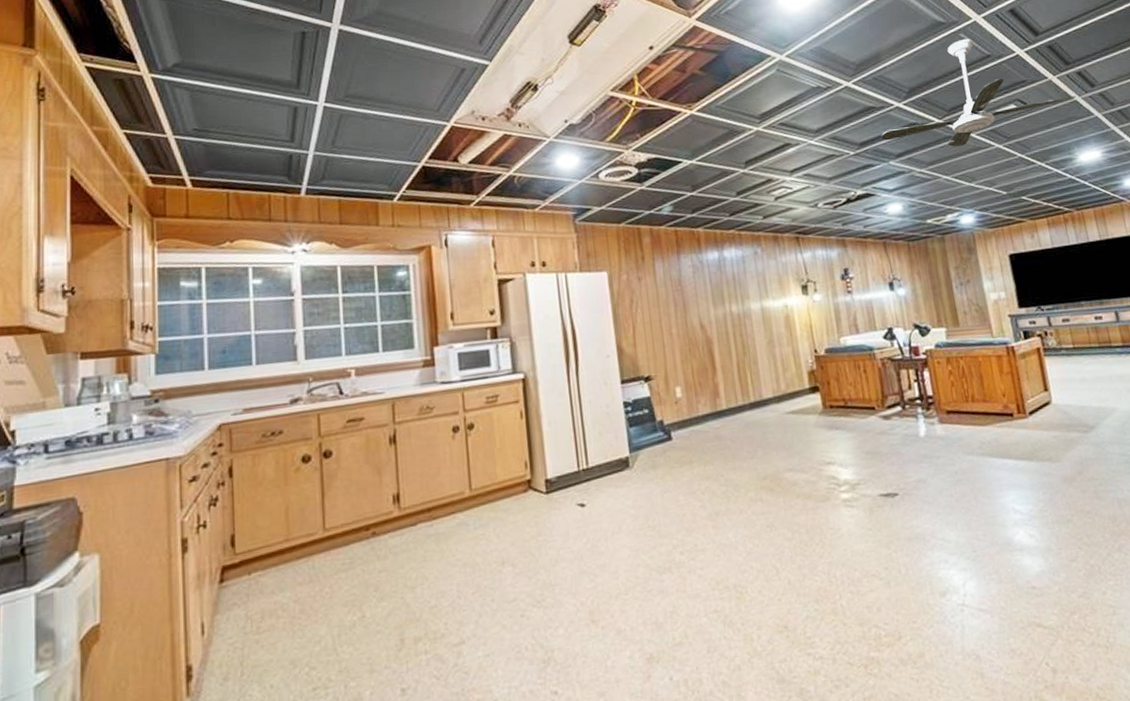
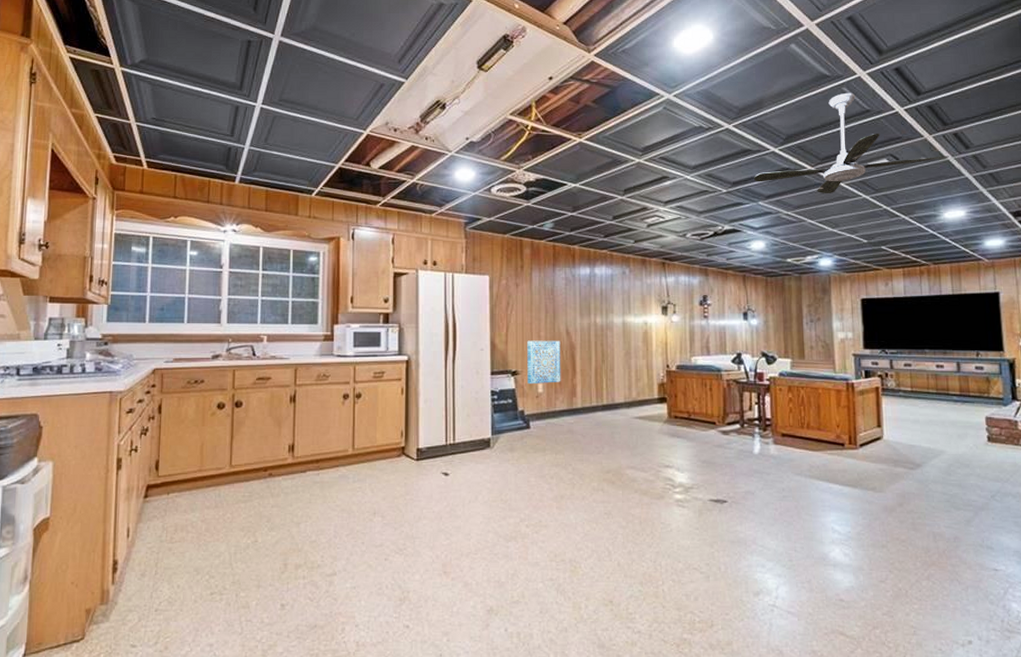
wall art: none [658,336,701,390] -> present [527,340,561,385]

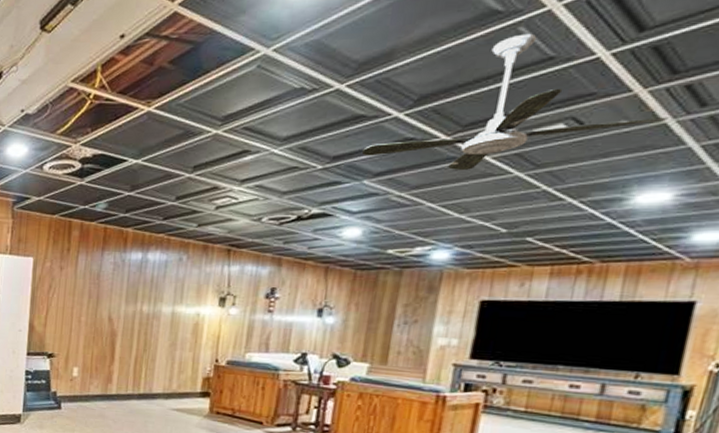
wall art: present [527,340,561,385] -> none [63,324,102,368]

